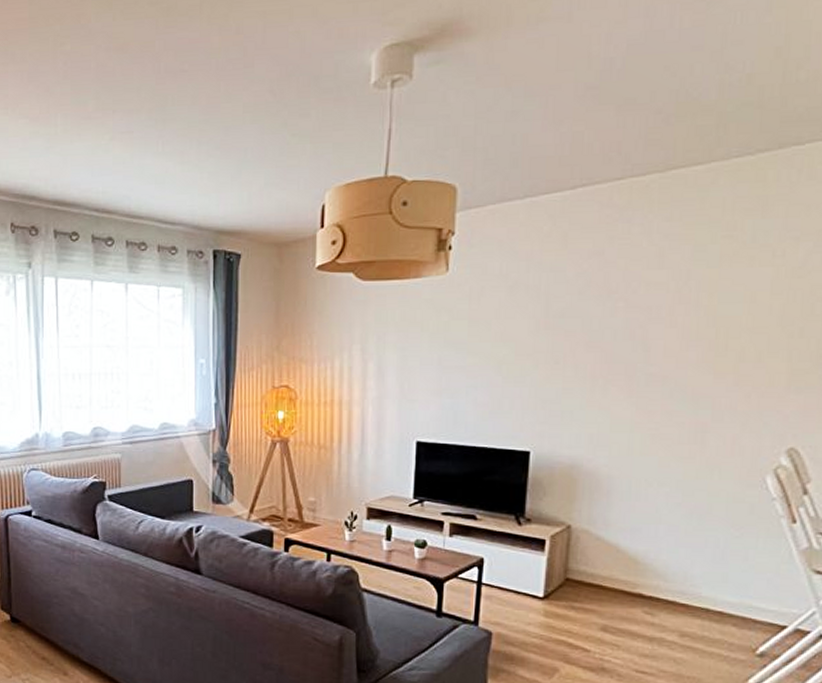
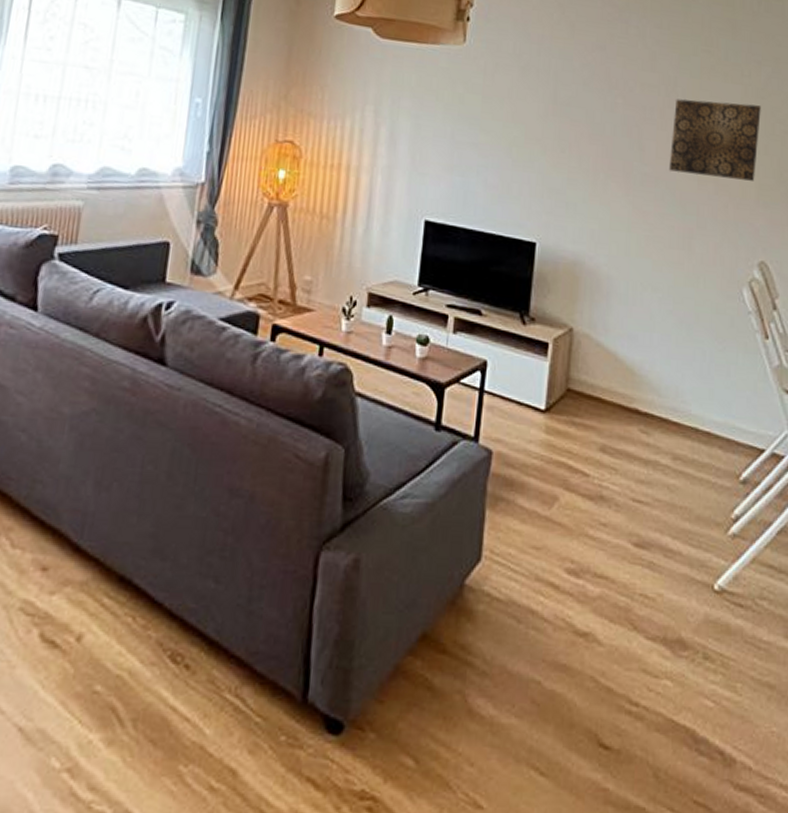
wall art: none [678,286,797,368] -> present [668,98,761,181]

